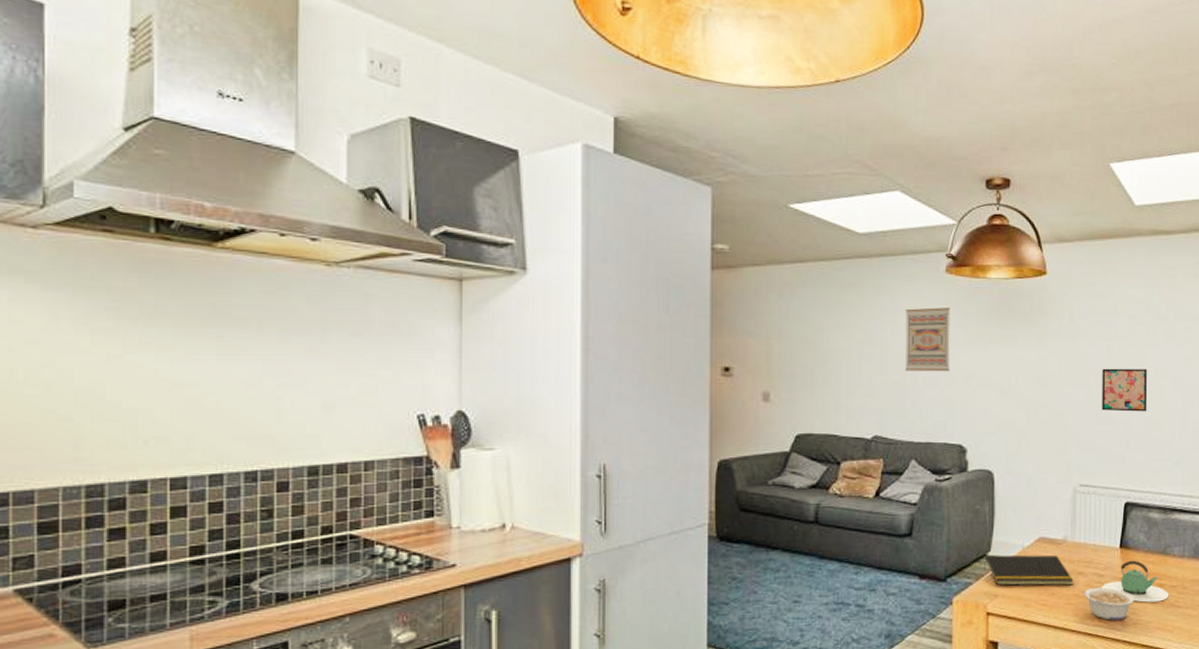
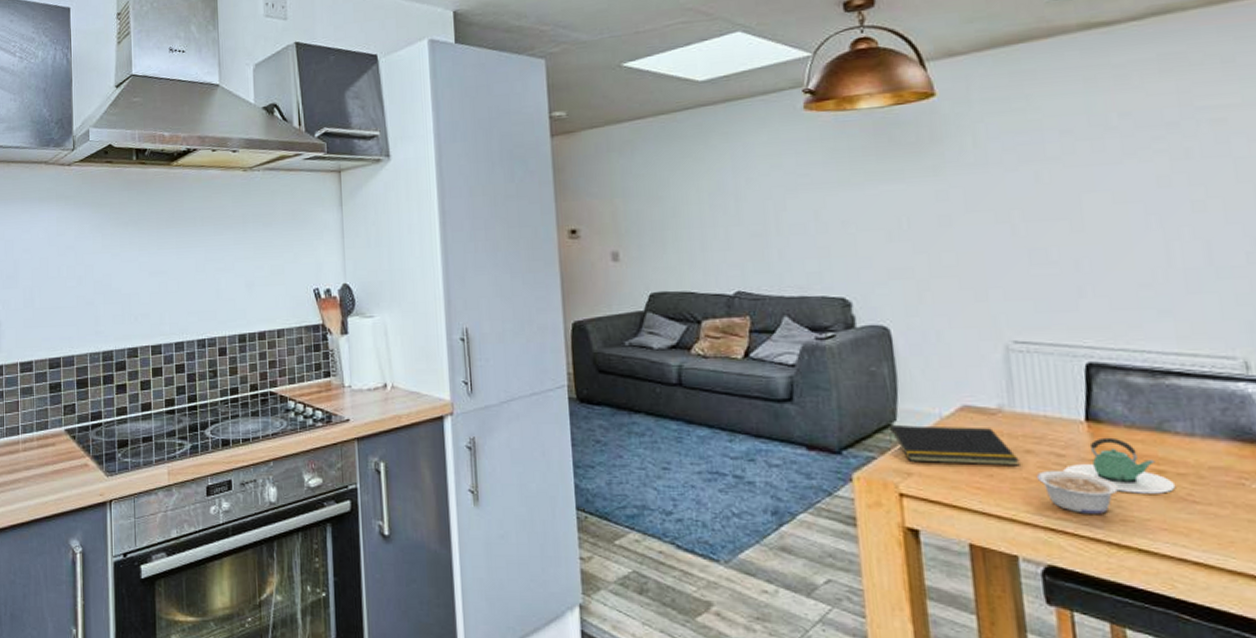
wall art: present [905,307,950,372] -> none [761,147,821,220]
wall art: present [1102,368,1148,412] -> none [1029,194,1106,250]

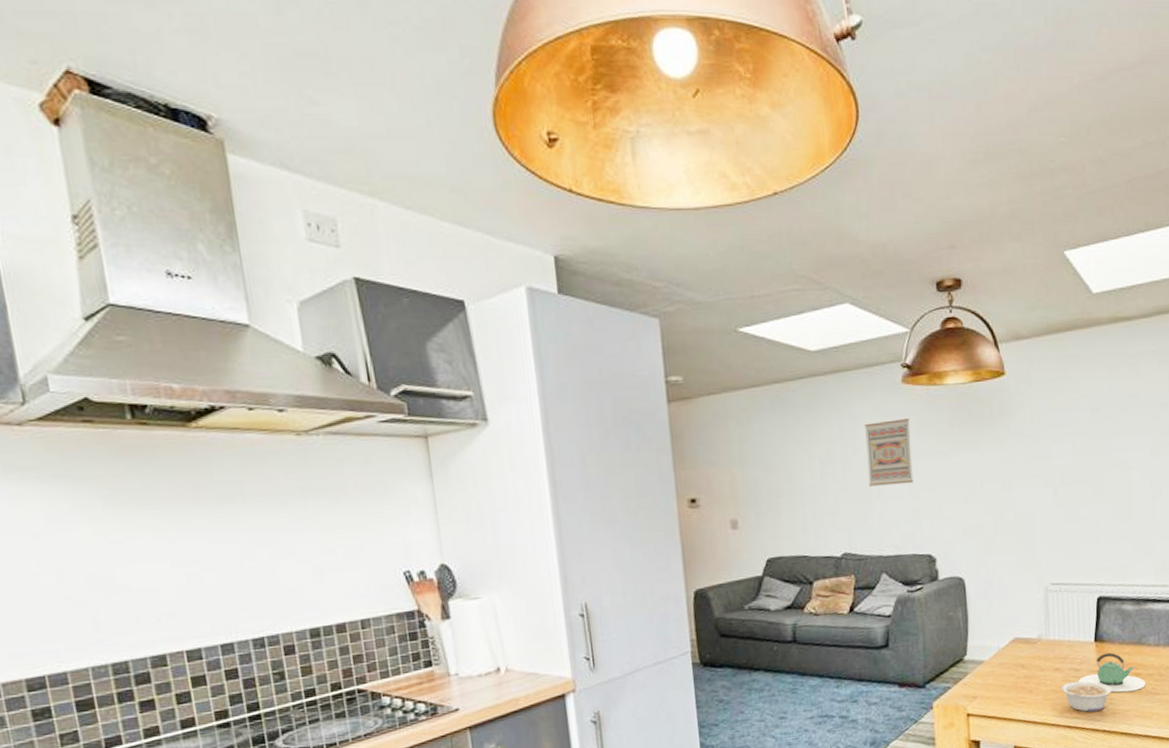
wall art: none [761,147,821,220] -> present [865,419,913,487]
notepad: present [889,425,1020,466] -> none [961,654,1051,687]

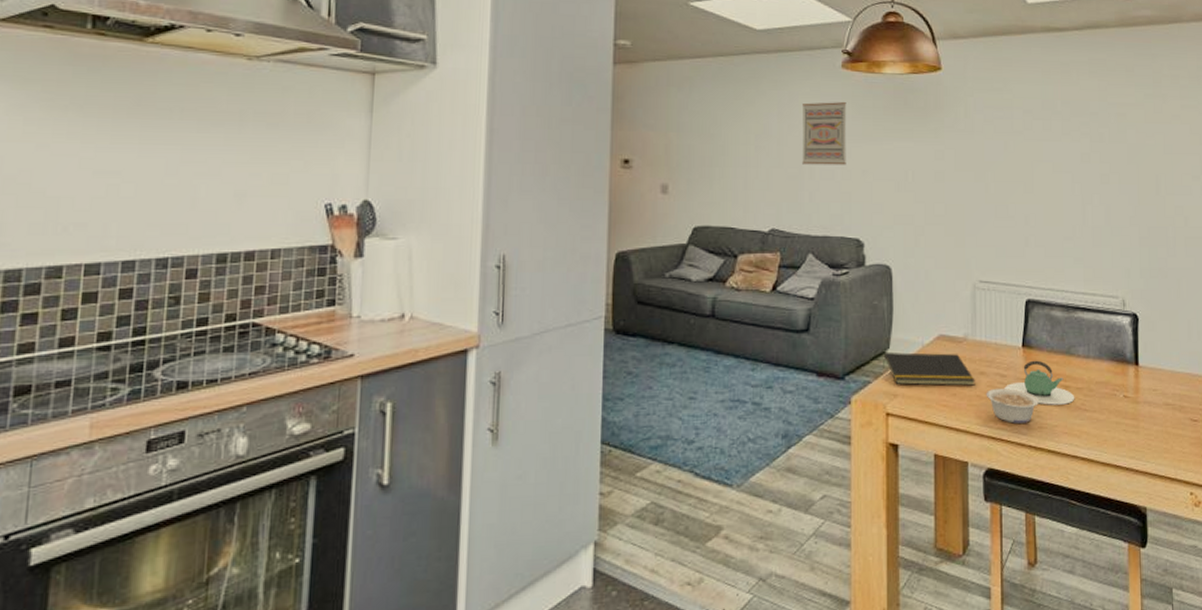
notepad: none [961,654,1051,687] -> present [883,352,975,386]

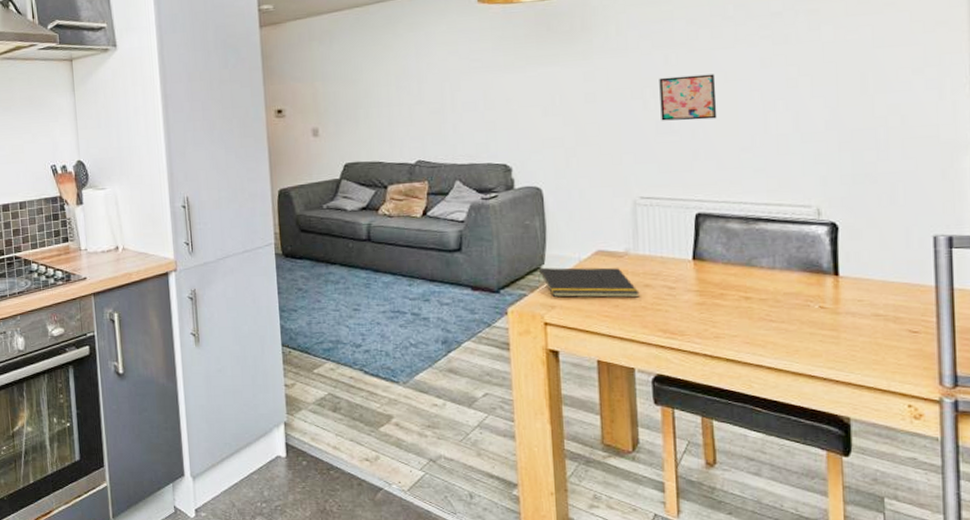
wall art: present [802,102,847,165] -> none [440,35,489,99]
legume: present [986,388,1038,424] -> none [652,299,714,333]
wall art: none [999,163,1046,207] -> present [659,74,717,121]
teapot: present [1005,360,1075,405] -> none [673,272,758,316]

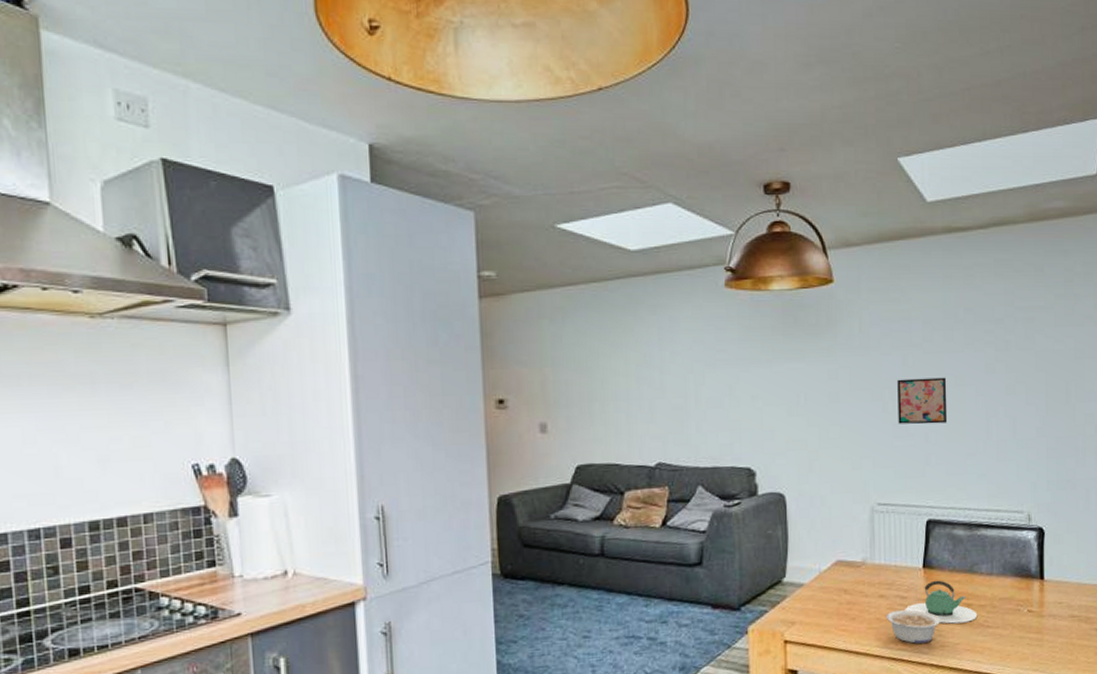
notepad: present [538,267,640,298] -> none [779,578,875,612]
legume: none [652,299,714,333] -> present [886,609,940,644]
teapot: none [673,272,758,316] -> present [905,580,978,624]

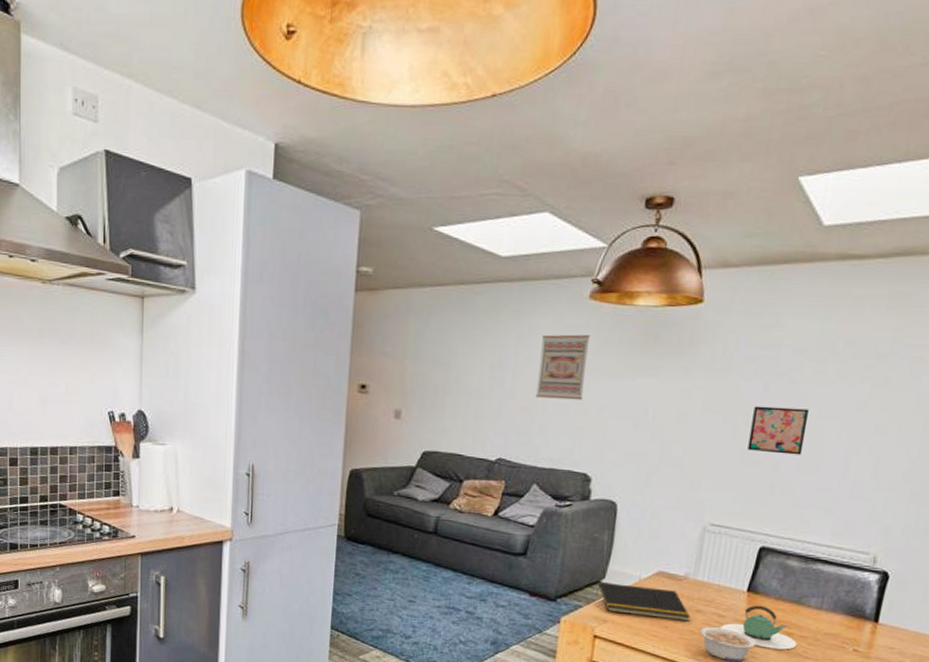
wall art: none [685,324,734,394] -> present [536,334,590,400]
notepad: none [779,578,875,612] -> present [596,582,691,622]

